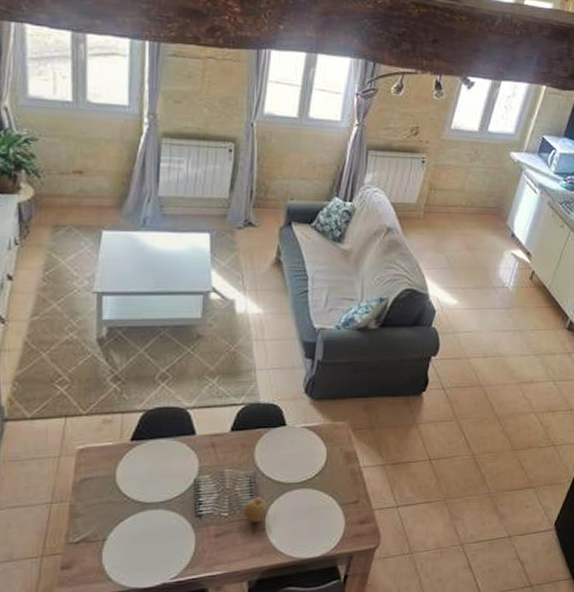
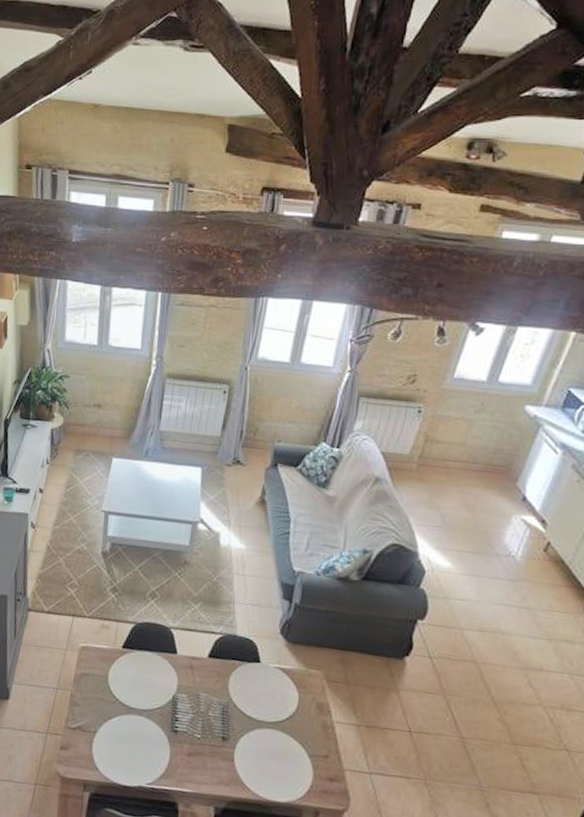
fruit: present [244,497,267,523] -> none [215,726,238,753]

